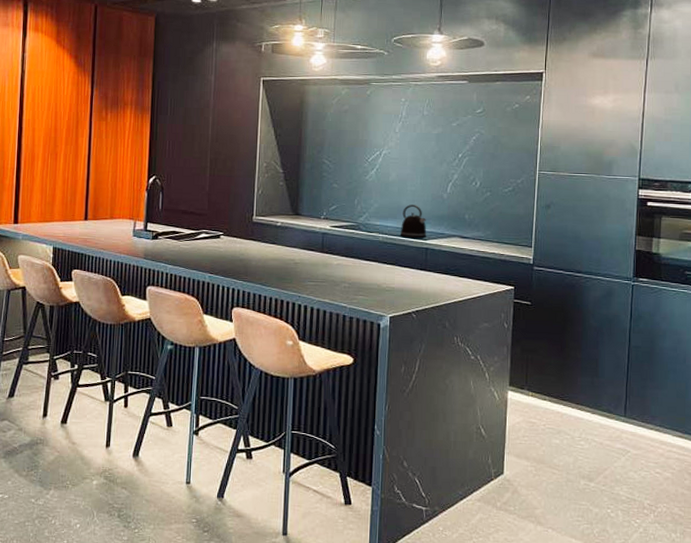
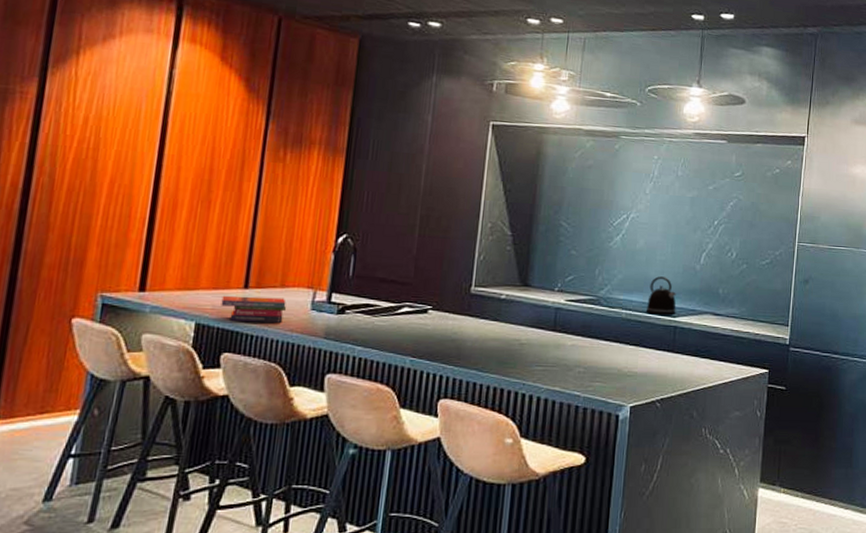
books: none [69,225,115,247] -> present [221,295,286,323]

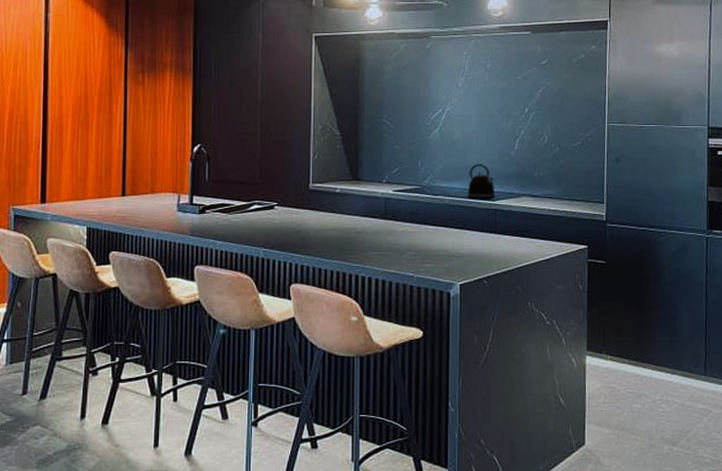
books: present [221,295,286,323] -> none [105,202,157,225]

